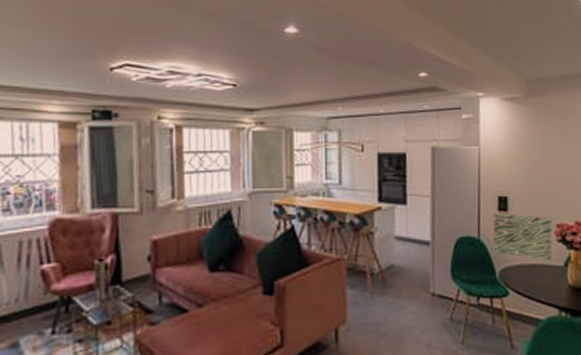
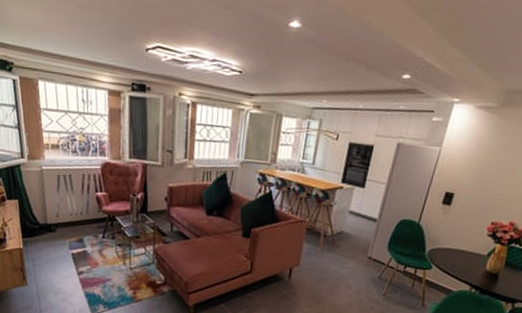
wall art: present [493,213,553,261] -> none [428,205,489,250]

